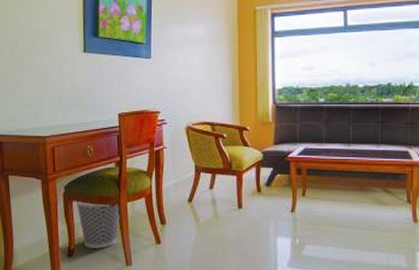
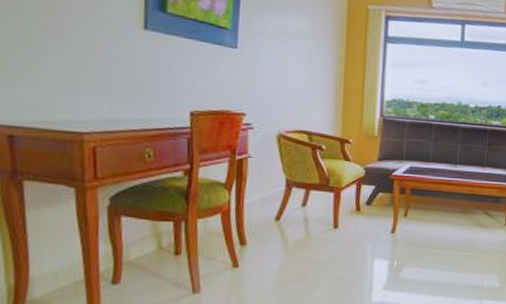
wastebasket: present [75,200,120,250] -> none [124,214,187,275]

